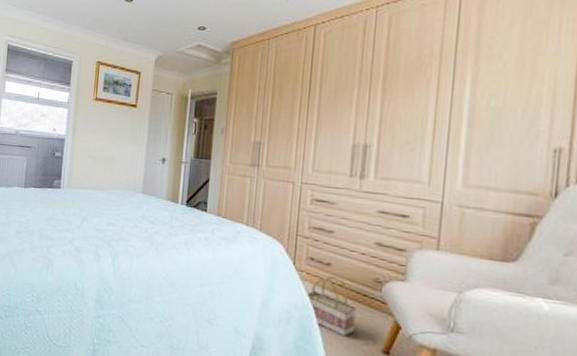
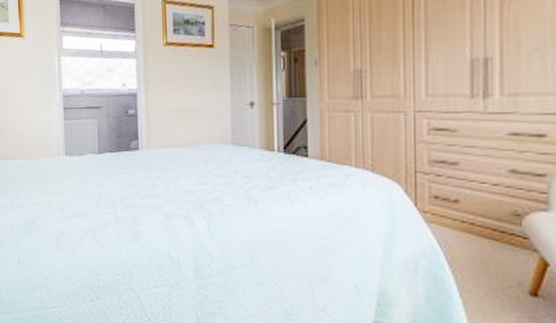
basket: present [307,275,357,337] -> none [434,213,494,282]

